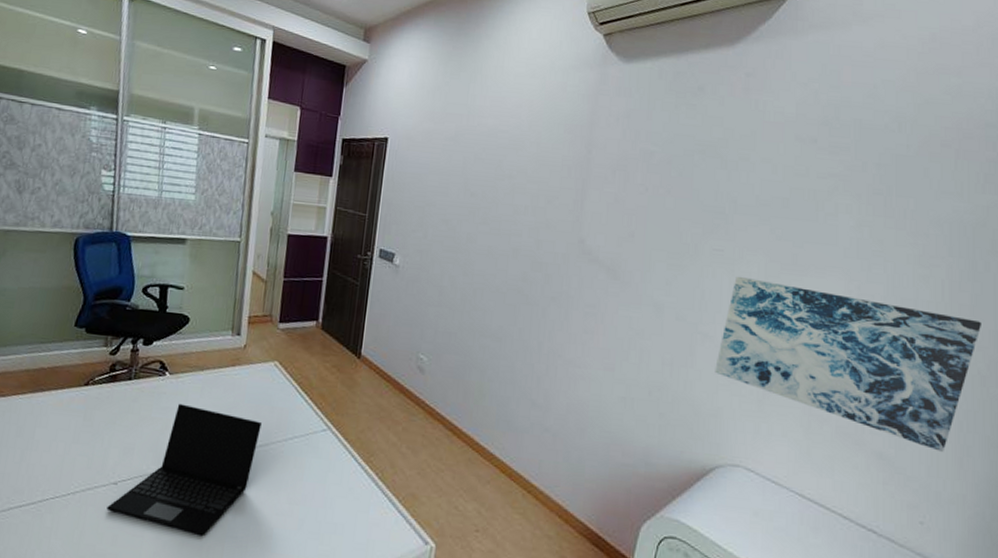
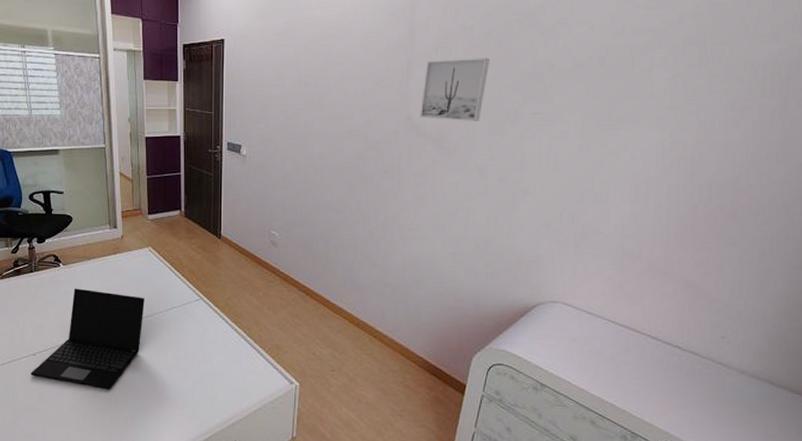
wall art: none [593,183,669,252] -> present [420,58,489,121]
wall art: present [715,276,981,452] -> none [535,135,789,276]

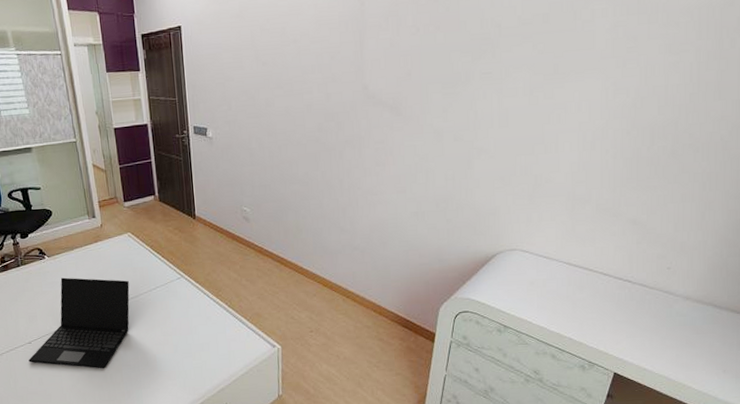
wall art: present [420,58,489,121] -> none [375,23,439,87]

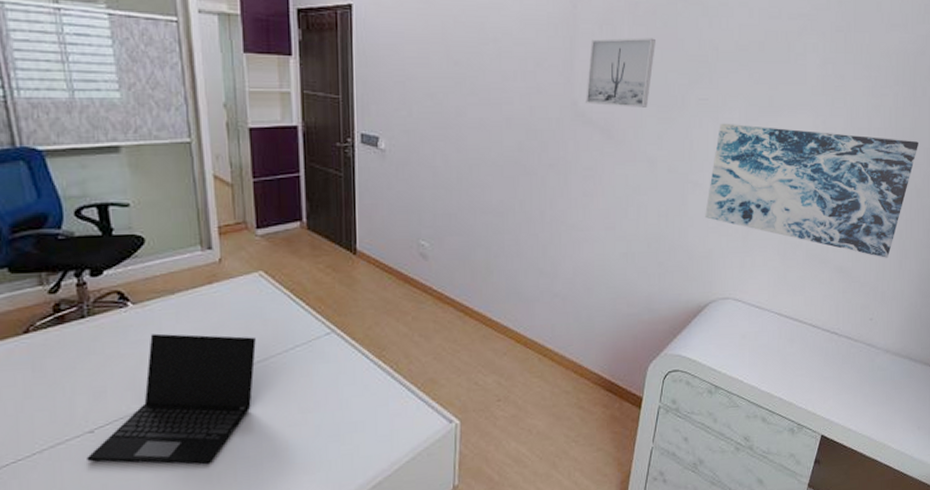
wall art: none [375,23,439,87] -> present [586,38,655,107]
wall art: none [491,93,725,210] -> present [705,123,918,258]

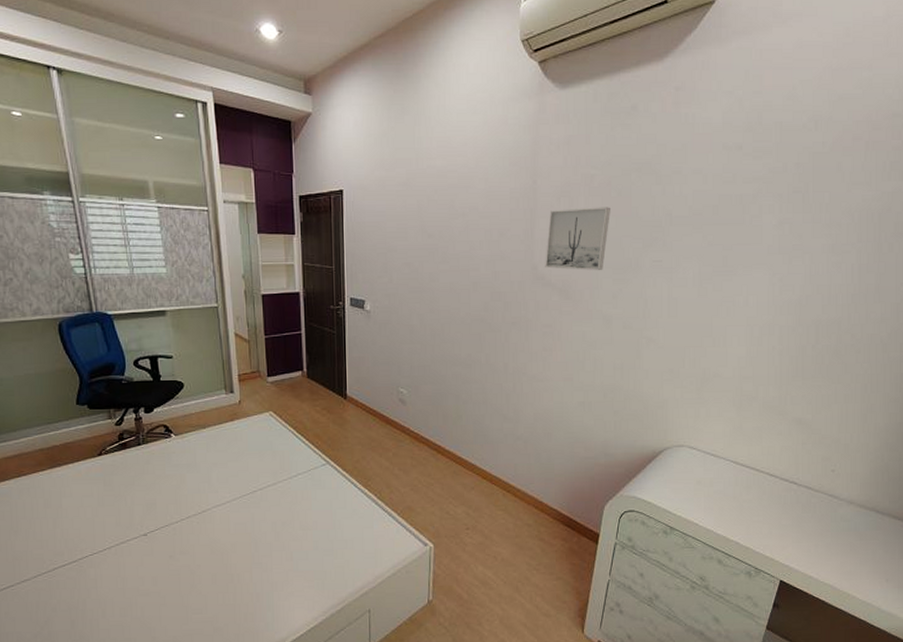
laptop: present [87,333,256,465] -> none [142,459,267,567]
wall art: present [705,123,918,258] -> none [659,282,884,411]

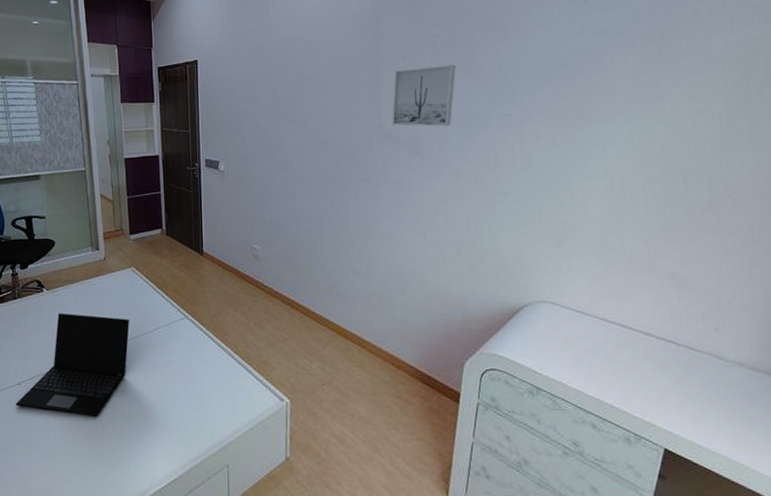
laptop: none [142,459,267,567] -> present [16,313,129,417]

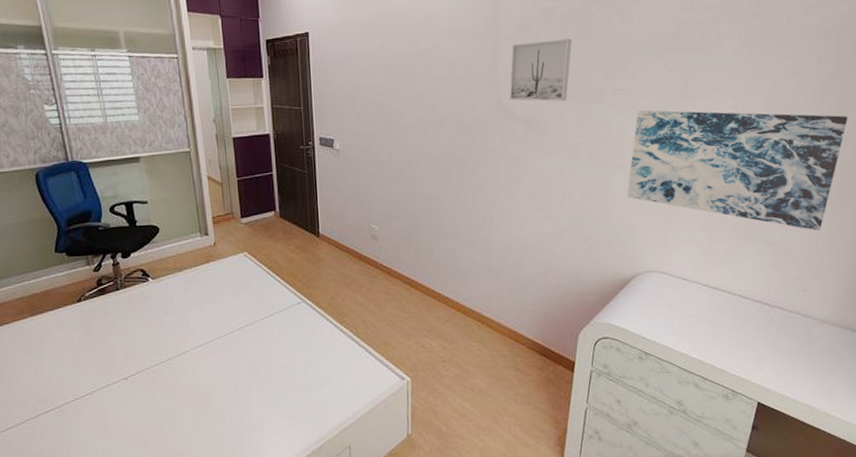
laptop: present [16,313,129,417] -> none [123,302,244,408]
wall art: none [515,135,760,265] -> present [627,110,847,231]

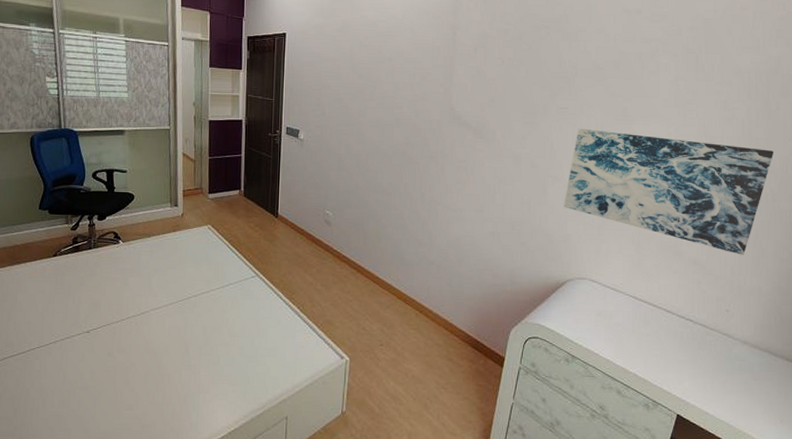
wall art: present [509,38,572,102] -> none [461,58,521,114]

